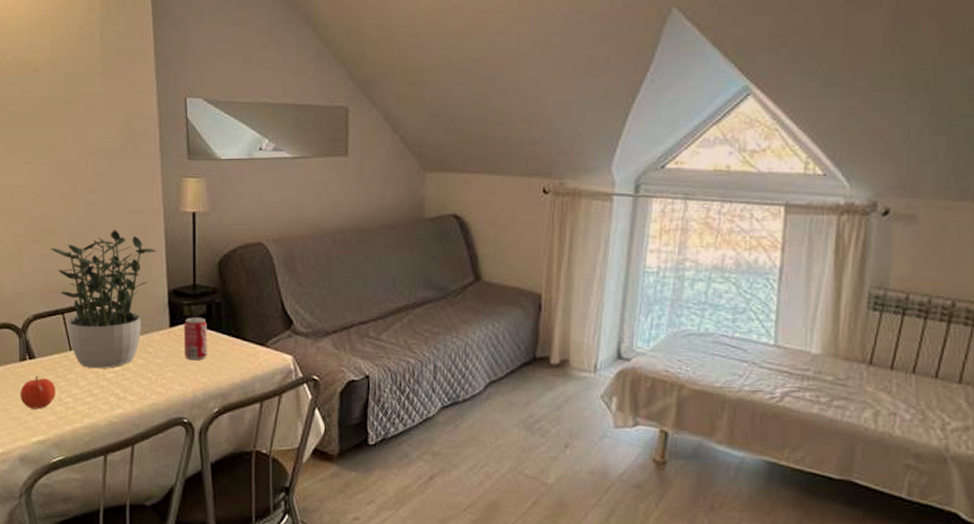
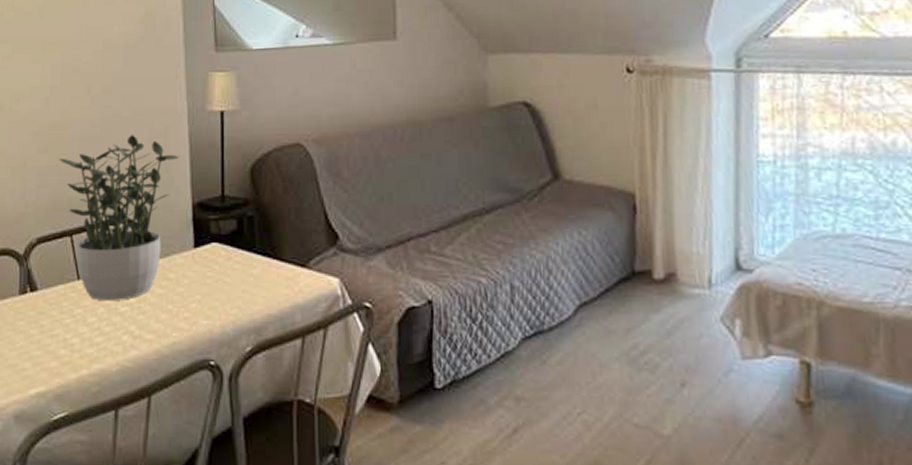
apple: present [20,376,56,409] -> none [18,312,60,353]
beverage can: present [183,317,208,361] -> none [210,235,239,288]

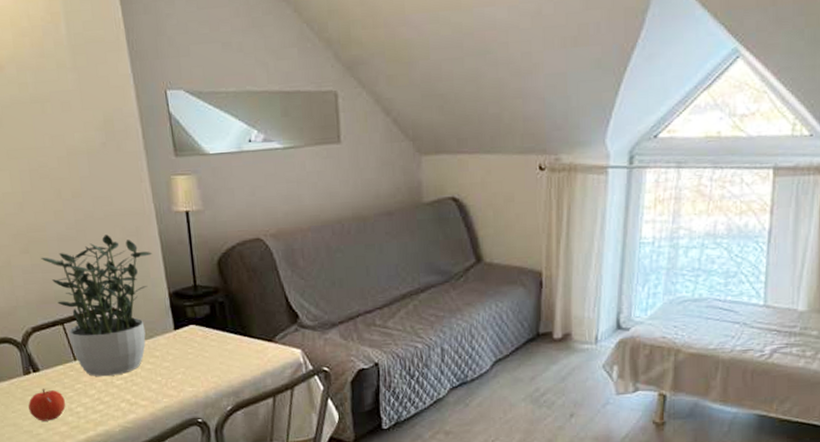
apple: none [18,312,60,353] -> present [28,388,66,421]

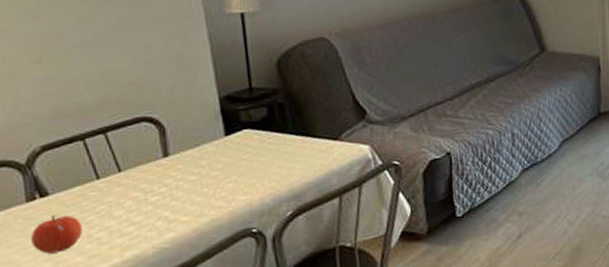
potted plant: present [41,234,152,376] -> none [58,39,200,195]

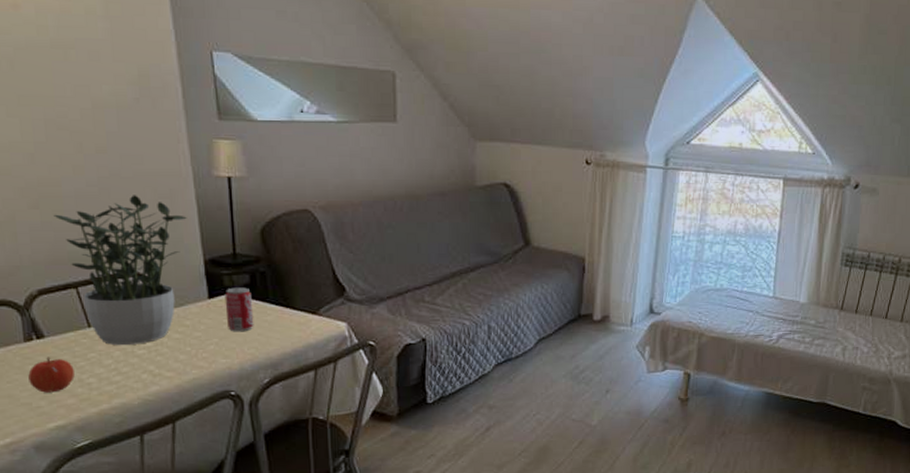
potted plant: none [58,39,200,195] -> present [53,195,187,345]
beverage can: none [242,120,274,167] -> present [224,287,254,332]

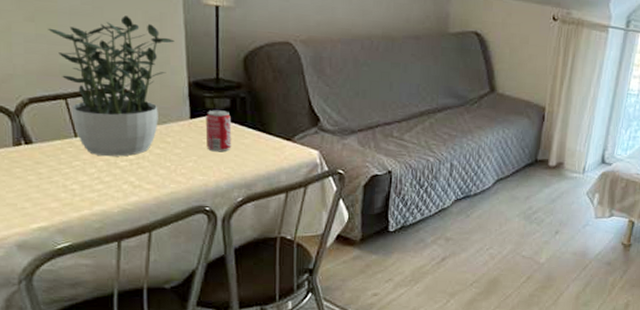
apple: present [28,357,75,393] -> none [15,162,59,196]

